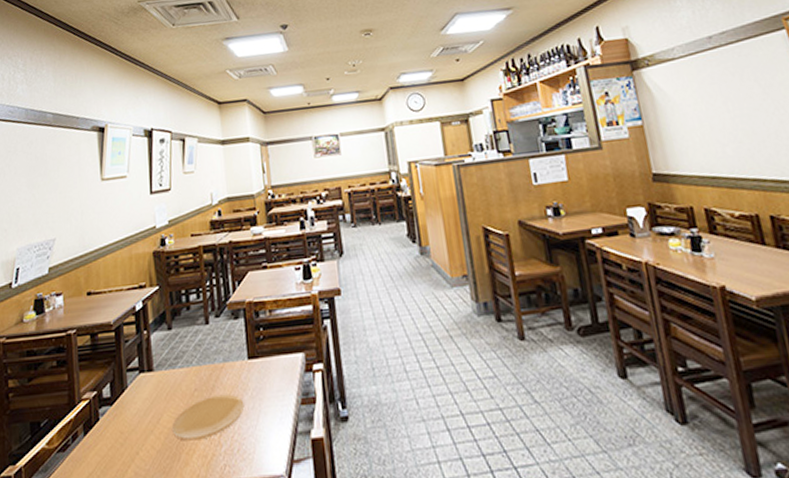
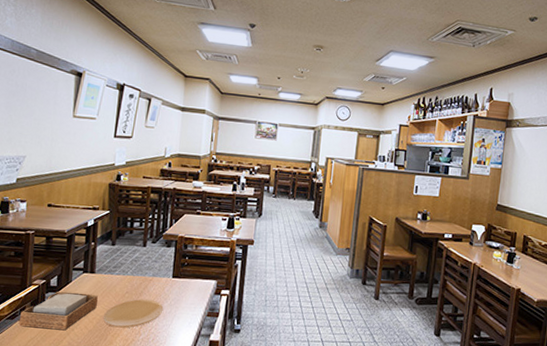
napkin holder: none [73,399,163,460] -> present [19,291,99,331]

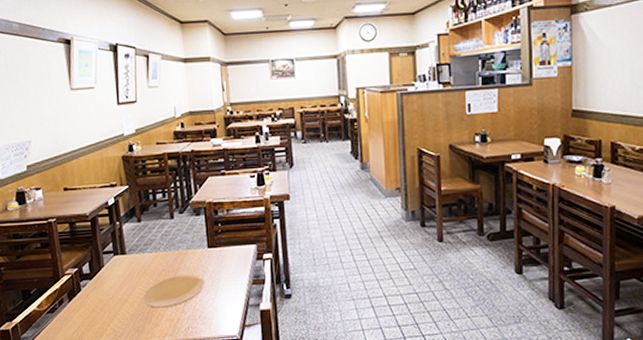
napkin holder: present [19,291,99,331] -> none [59,276,135,319]

